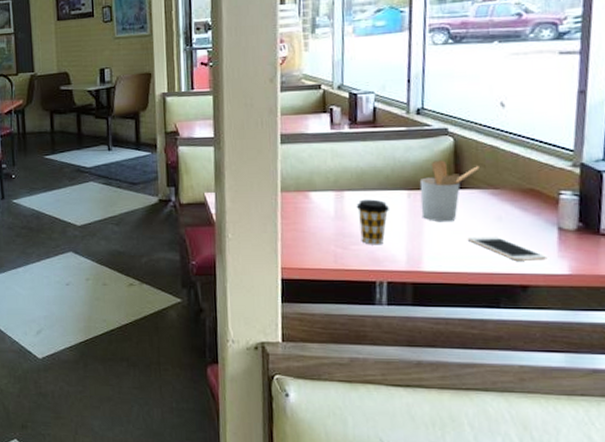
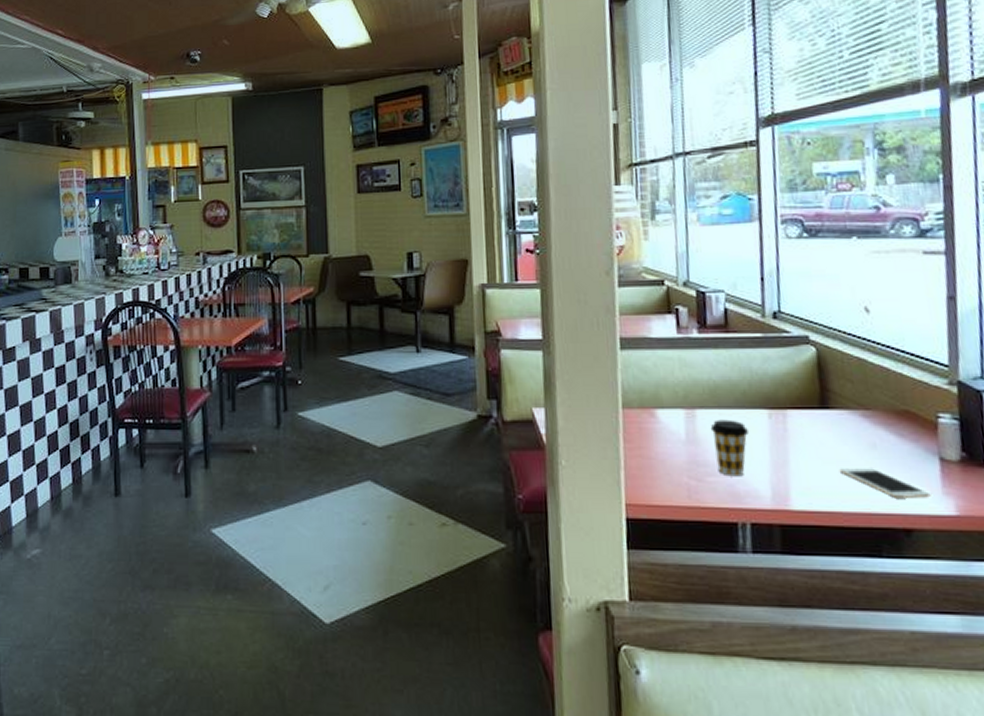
utensil holder: present [419,160,480,222] -> none [781,374,847,449]

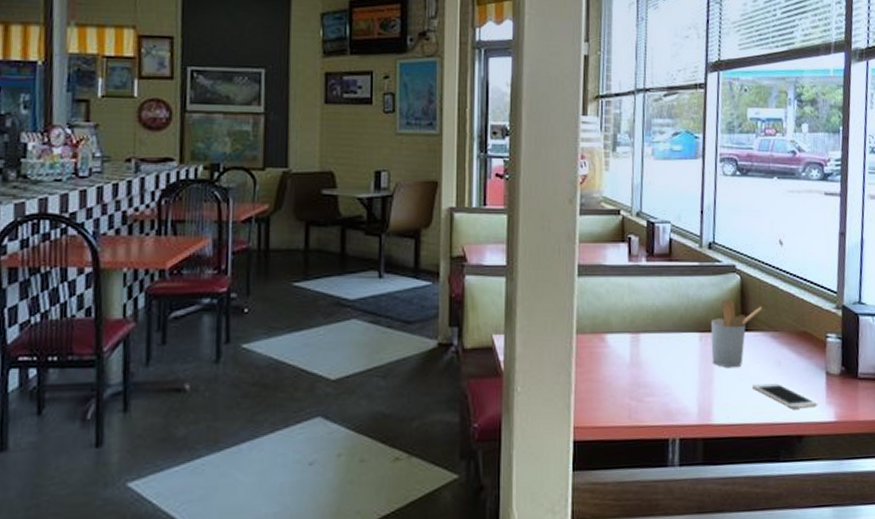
coffee cup: present [710,419,748,477] -> none [651,342,682,396]
utensil holder: none [781,374,847,449] -> present [710,300,762,368]

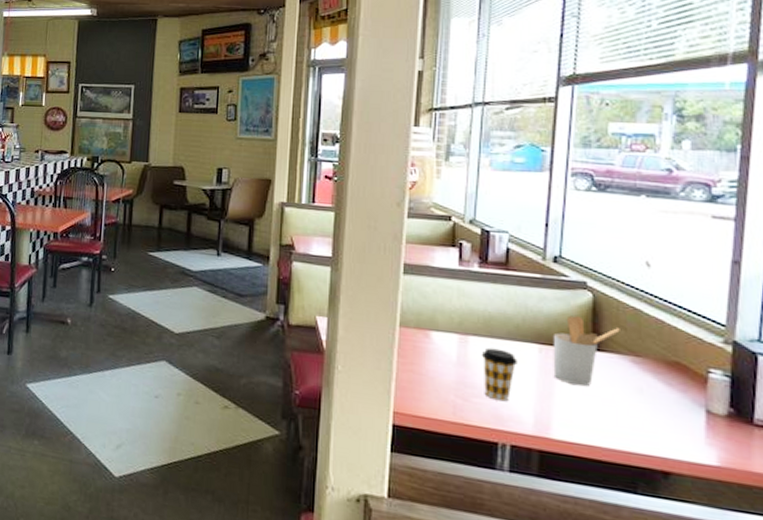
coffee cup: none [651,342,682,396] -> present [481,347,517,402]
cell phone: present [751,382,818,409] -> none [603,407,693,446]

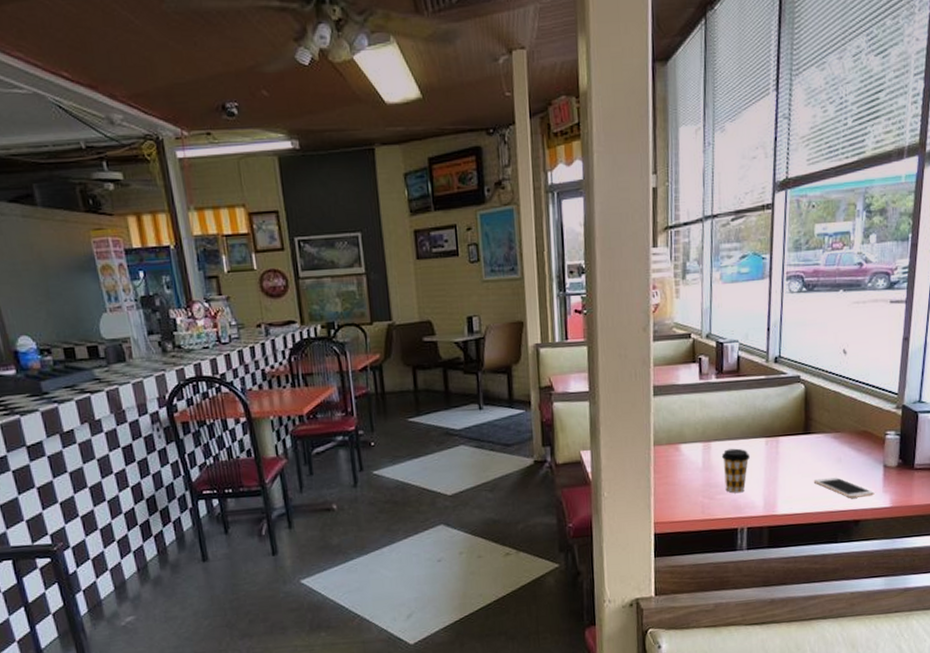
utensil holder: present [553,315,620,387] -> none [776,407,825,467]
cell phone: none [603,407,693,446] -> present [813,476,875,498]

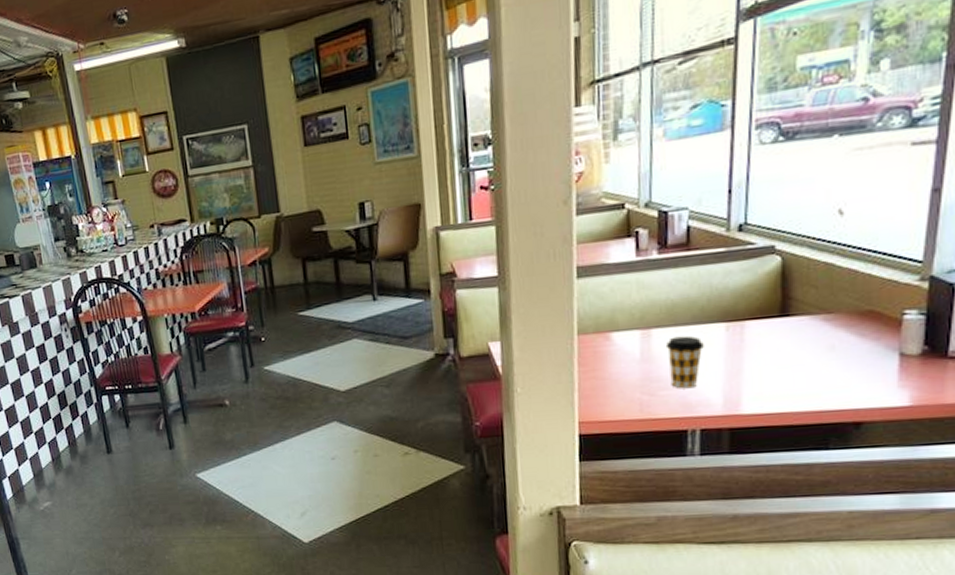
cell phone: present [813,476,875,498] -> none [793,368,886,395]

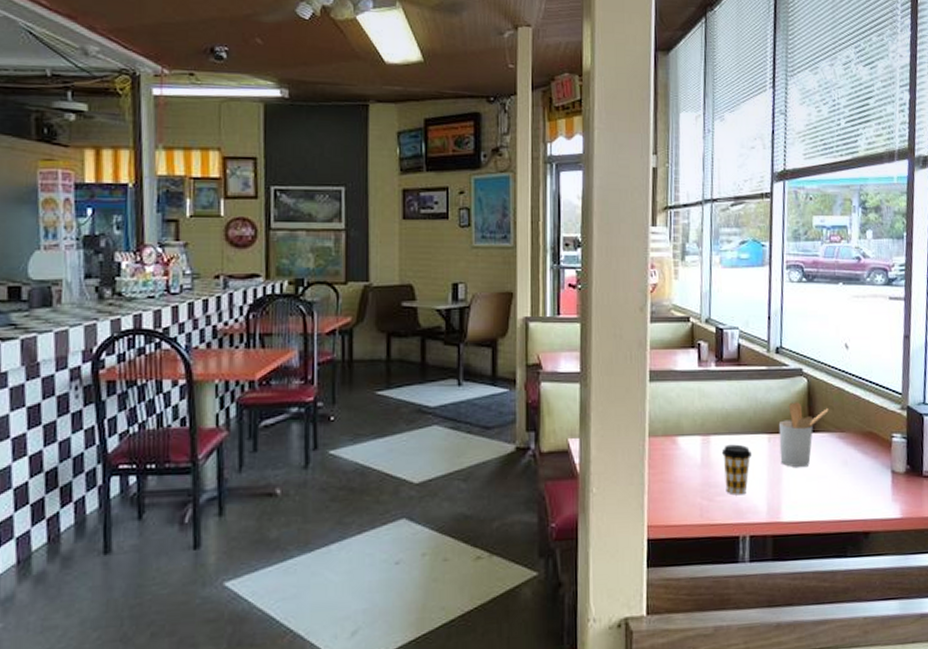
utensil holder: none [740,284,811,357] -> present [778,402,829,468]

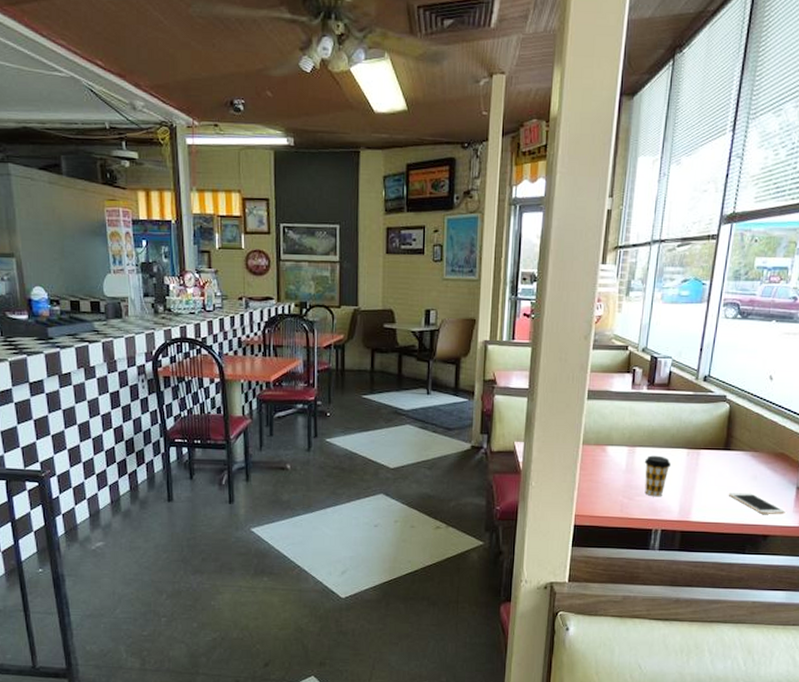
utensil holder: present [778,402,829,468] -> none [696,424,746,479]
cell phone: none [819,481,884,506] -> present [728,492,786,514]

